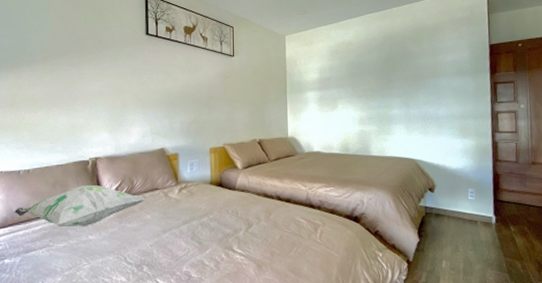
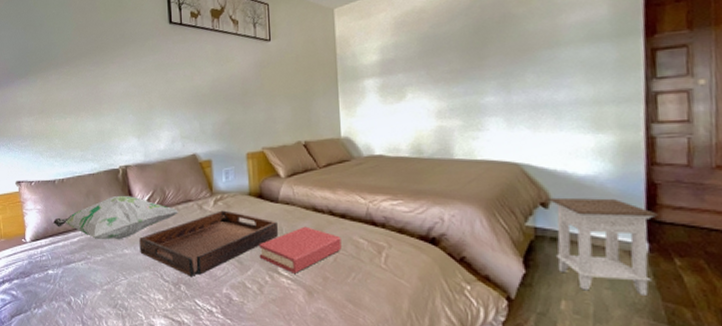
serving tray: none [105,197,234,258] -> present [139,210,278,276]
hardback book: none [217,210,286,250] -> present [259,226,342,273]
nightstand: none [434,184,500,254] -> present [548,197,658,295]

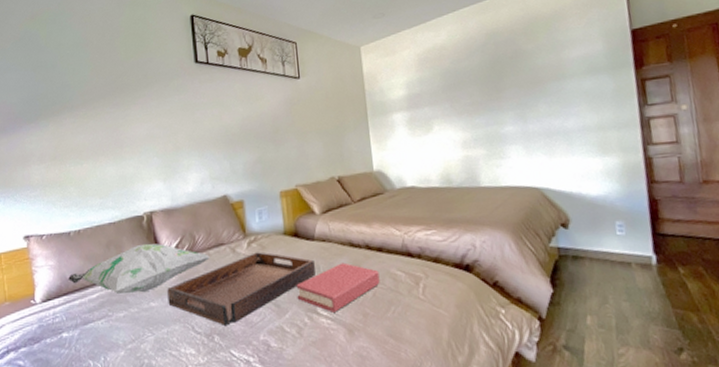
nightstand: present [548,197,658,295] -> none [568,215,662,305]

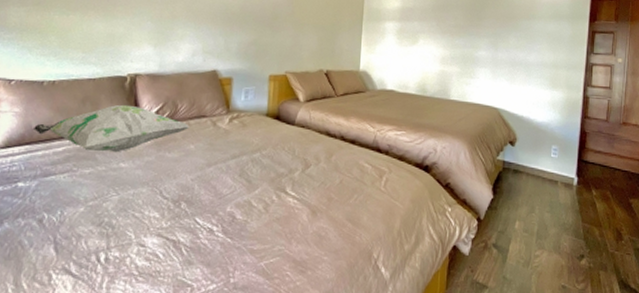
serving tray: present [167,252,315,325] -> none [139,128,291,194]
hardback book: present [296,262,380,313] -> none [269,149,349,194]

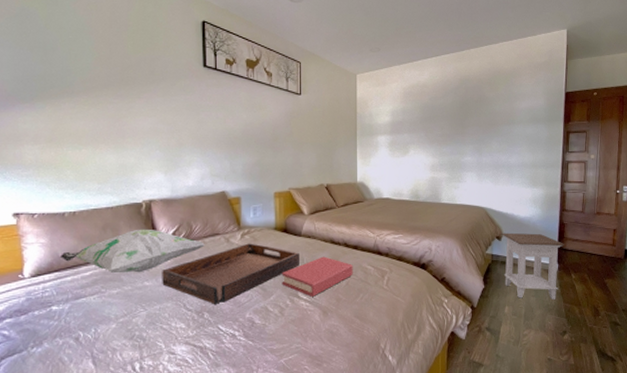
serving tray: none [139,128,291,194] -> present [162,243,299,304]
hardback book: none [269,149,349,194] -> present [282,256,353,297]
nightstand: none [515,137,585,218] -> present [502,232,564,300]

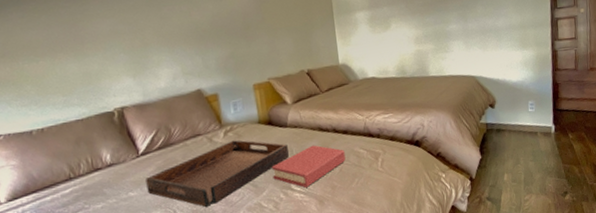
decorative pillow: present [59,229,205,274] -> none [34,137,187,188]
nightstand: present [502,232,564,300] -> none [494,96,559,165]

